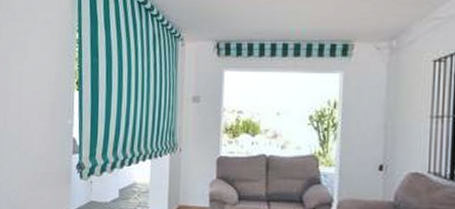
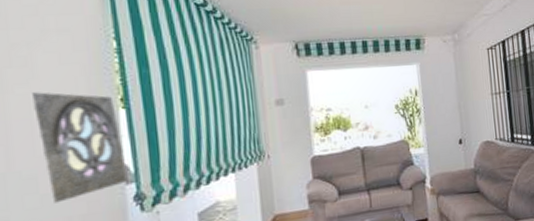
wall ornament: none [23,71,75,160] -> present [32,92,128,203]

